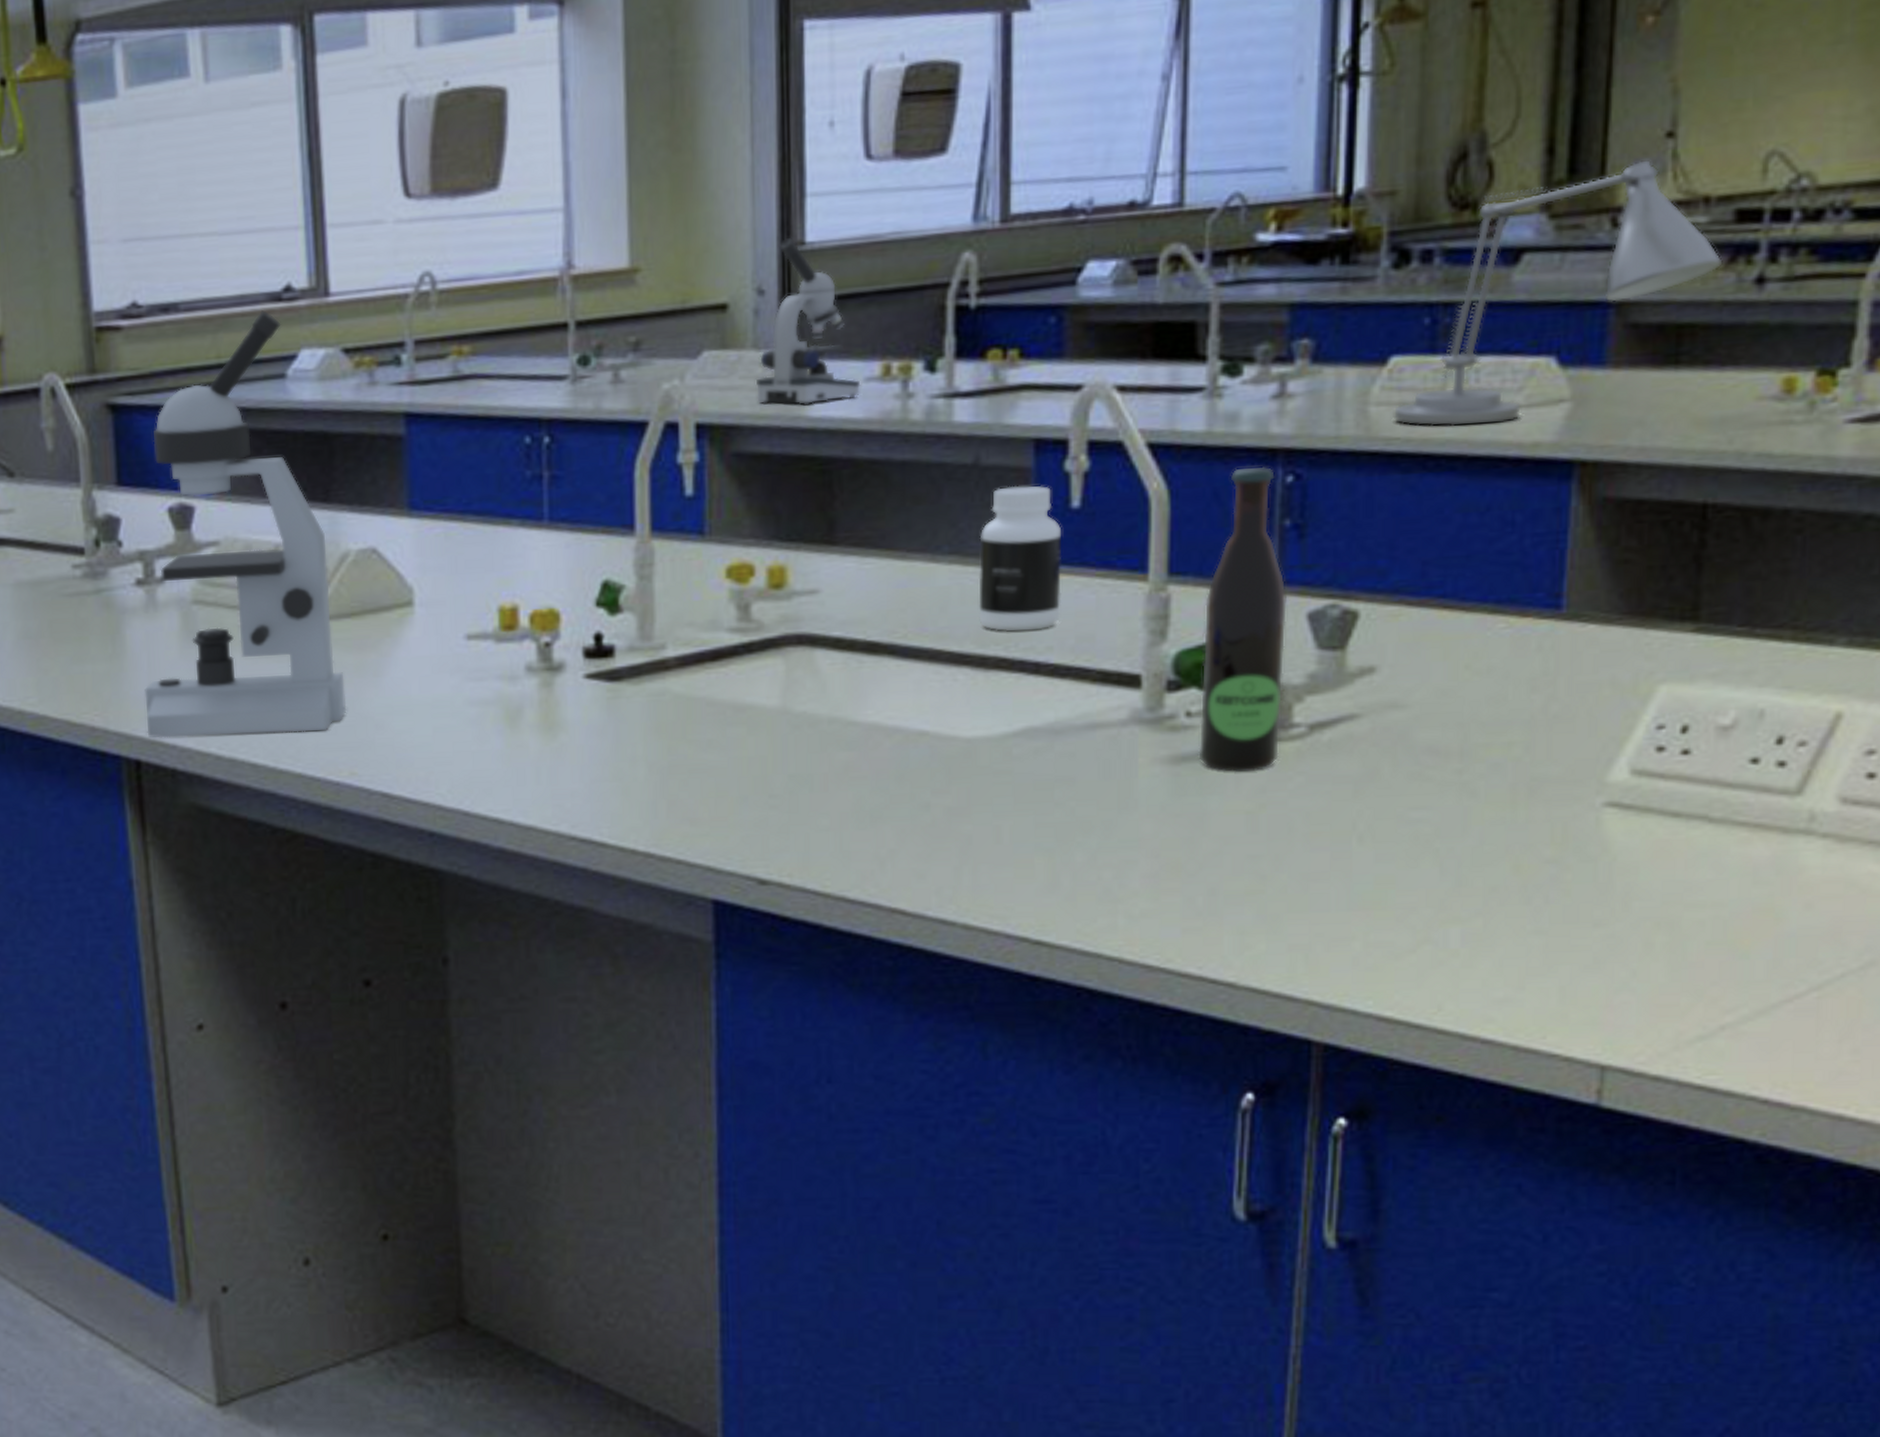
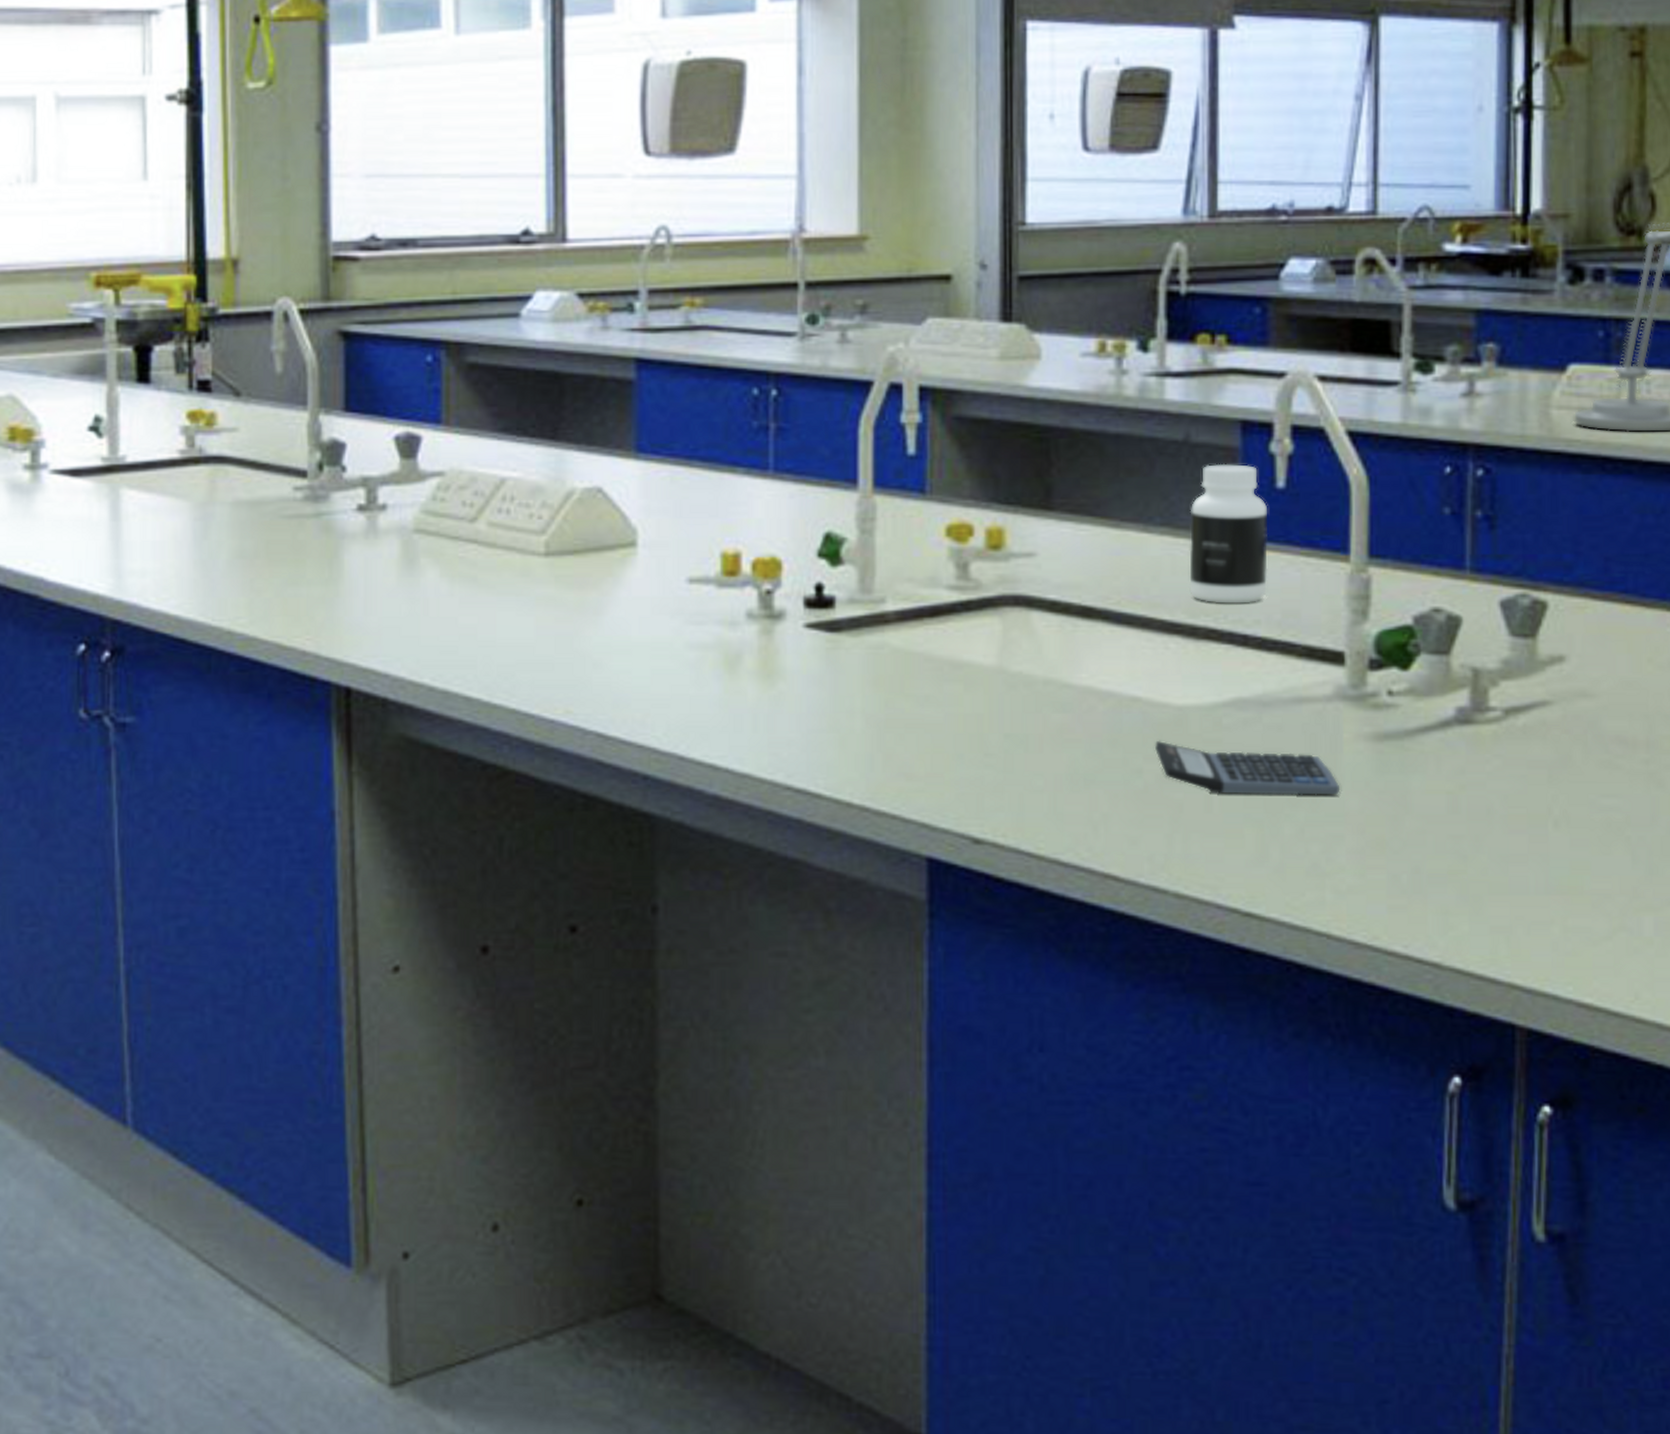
microscope: present [144,310,347,738] -> none [359,251,565,667]
microscope: present [755,237,861,406] -> none [977,217,1078,375]
calculator: none [942,773,1134,824] -> present [1154,740,1339,795]
bottle: present [1198,466,1288,771] -> none [1400,458,1481,750]

